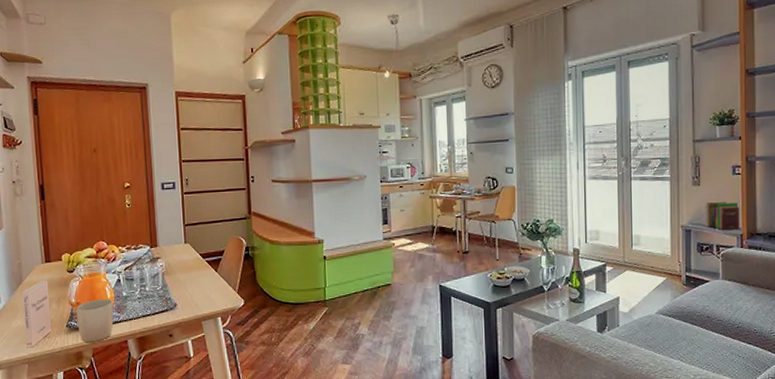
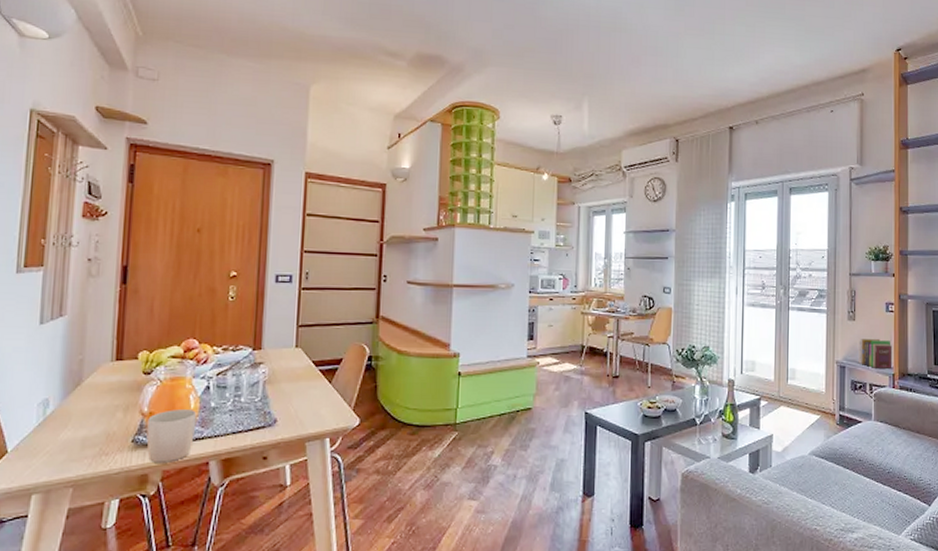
book: present [22,280,52,348] -> none [75,382,116,467]

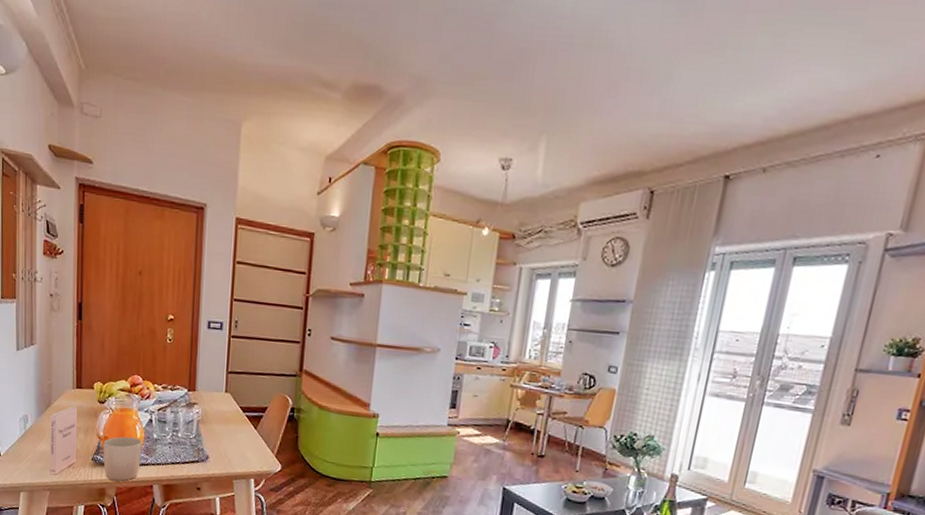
book: none [75,382,116,467] -> present [50,406,78,475]
books: present [858,338,893,368] -> none [843,446,895,487]

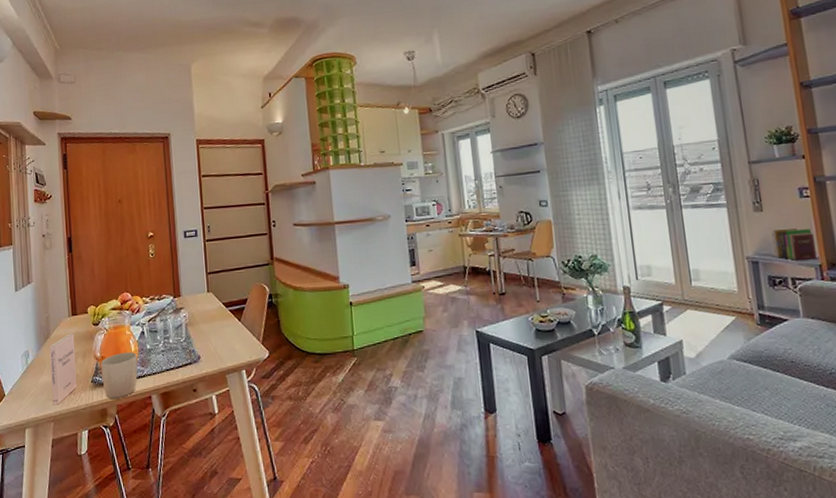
books: none [843,446,895,487] -> present [770,227,818,261]

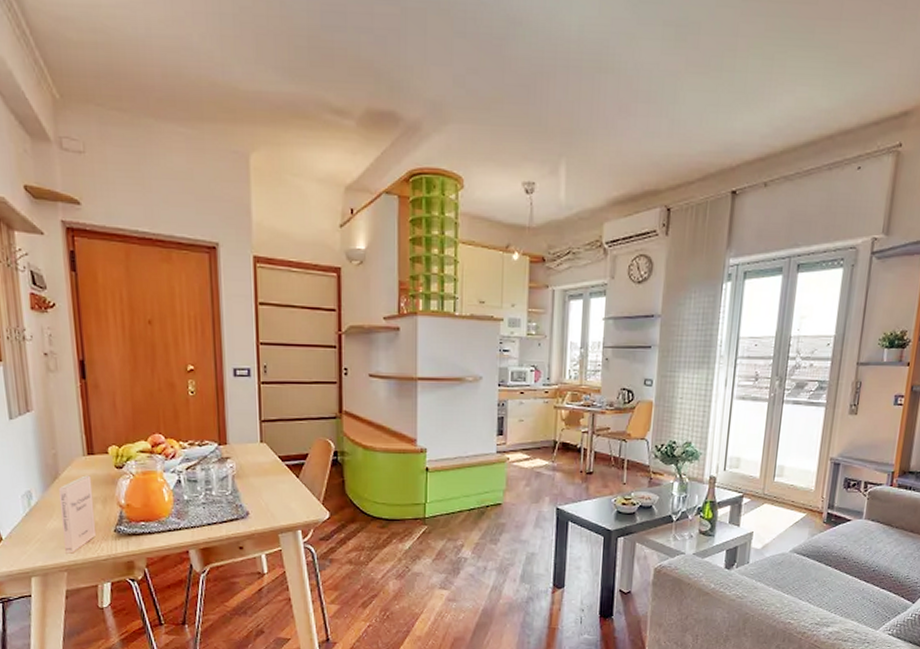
mug: present [101,352,138,399] -> none [126,502,173,551]
books: present [770,227,818,261] -> none [855,433,896,466]

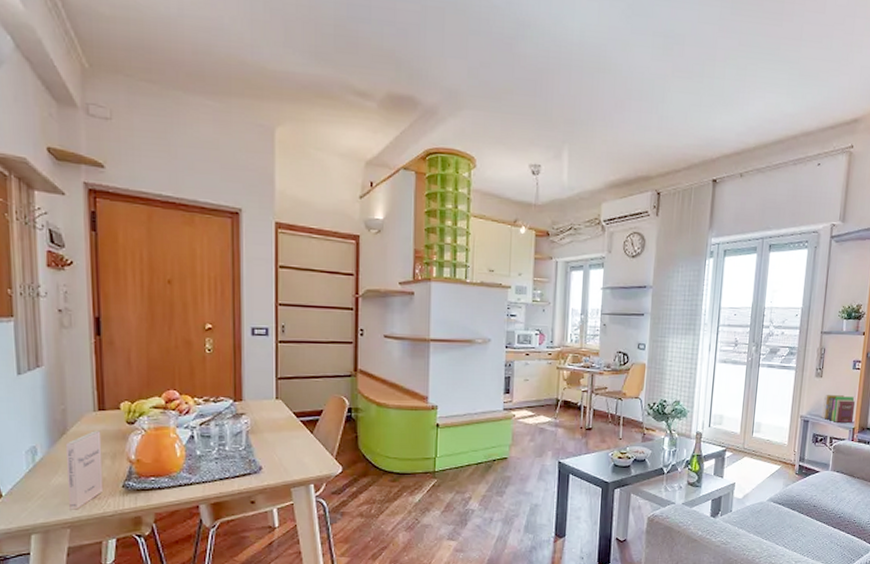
books: none [855,433,896,466] -> present [821,394,855,423]

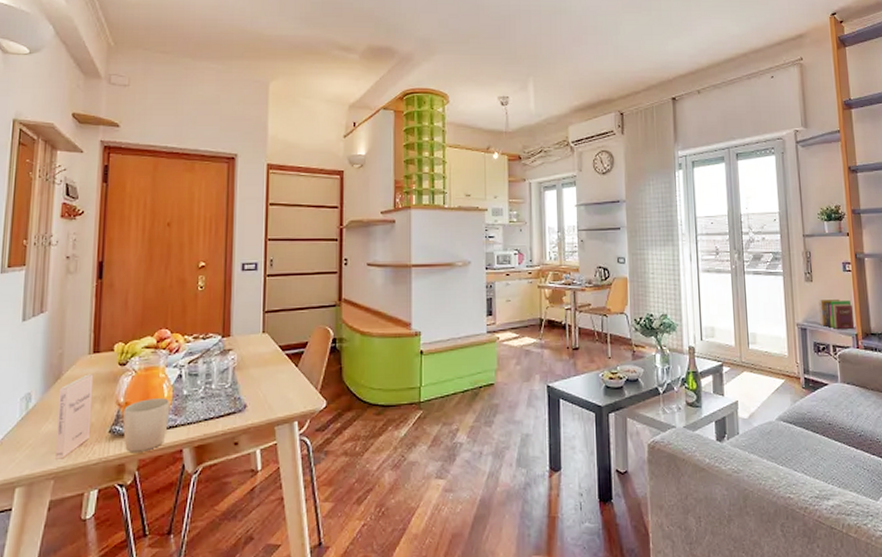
mug: none [136,457,184,506] -> present [123,398,170,452]

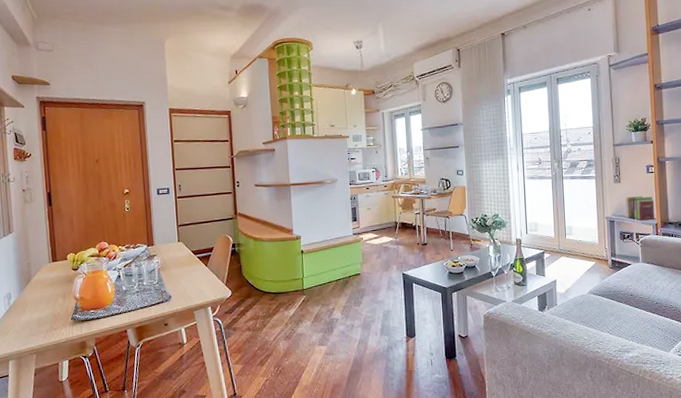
book: present [56,374,94,459] -> none [31,277,58,340]
mug: present [123,398,170,452] -> none [80,293,115,333]

